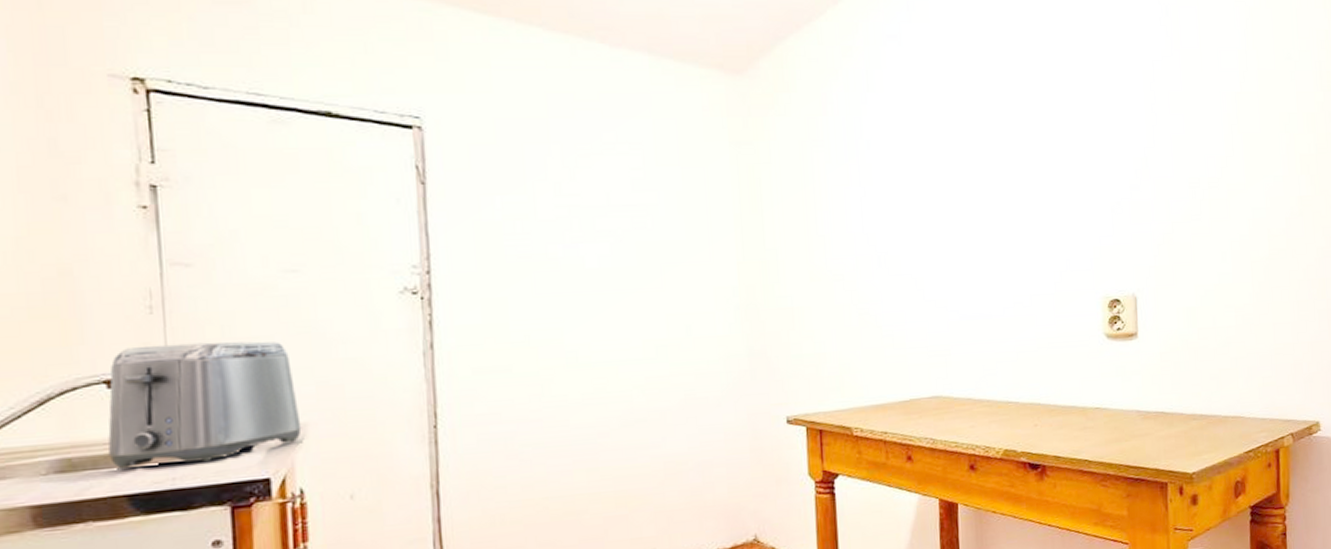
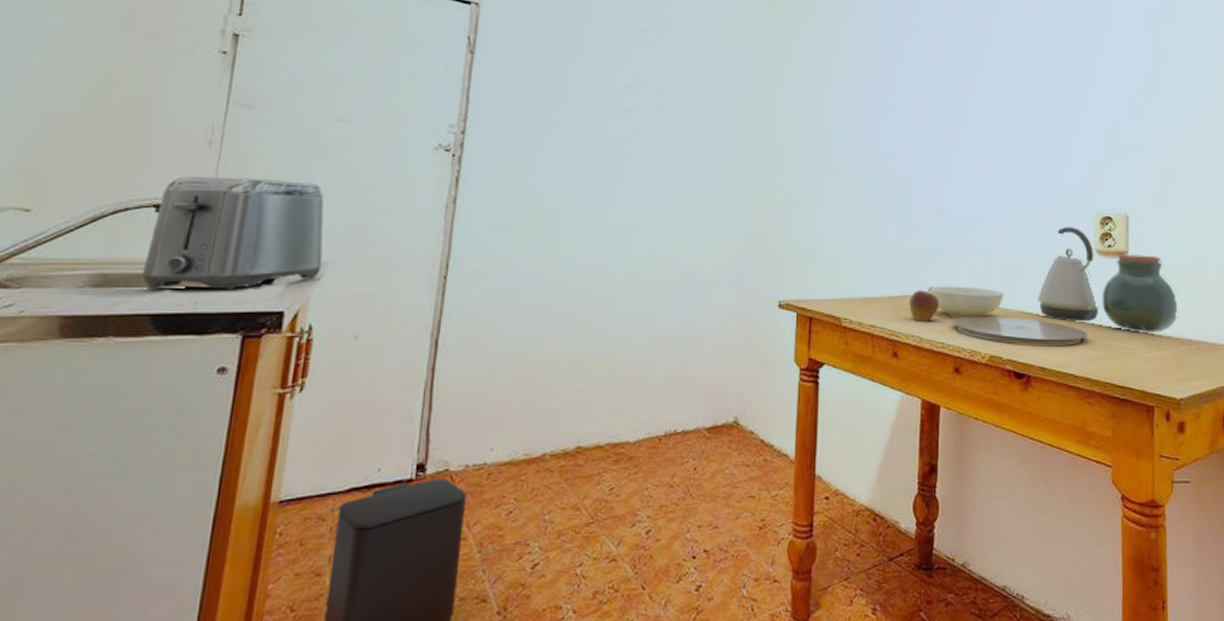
fruit: none [919,388,950,424] -> present [909,287,939,323]
bowl: none [937,383,1016,417] -> present [927,286,1005,319]
plate: none [965,410,1101,437] -> present [953,316,1089,347]
kettle: none [1048,313,1112,409] -> present [1038,227,1101,322]
jar: none [1112,334,1190,413] -> present [1102,254,1179,333]

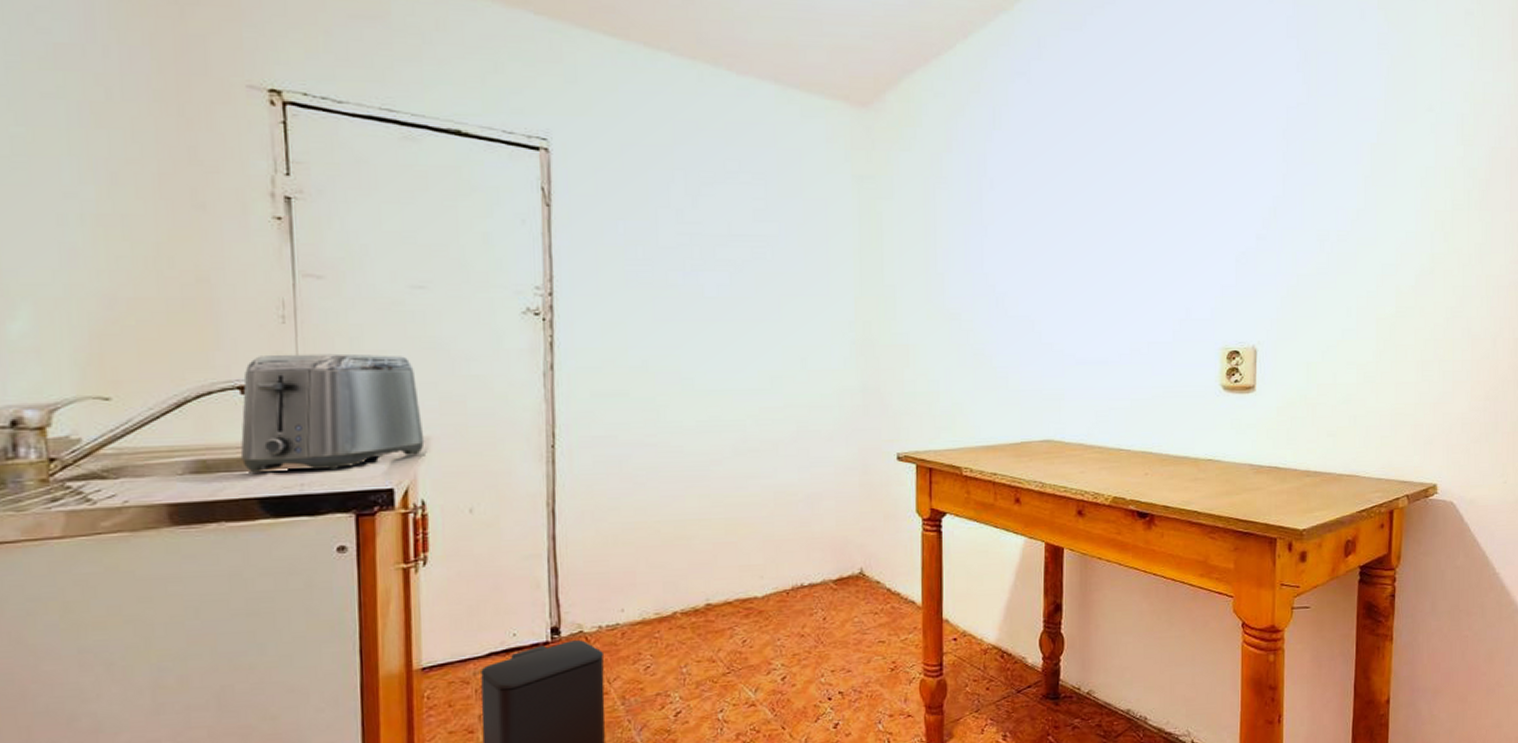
fruit: present [909,287,939,323] -> none [1030,432,1061,468]
bowl: present [927,286,1005,319] -> none [1048,429,1128,462]
plate: present [953,316,1089,347] -> none [1075,458,1213,486]
kettle: present [1038,227,1101,322] -> none [1161,363,1226,460]
jar: present [1102,254,1179,333] -> none [1227,388,1306,467]

